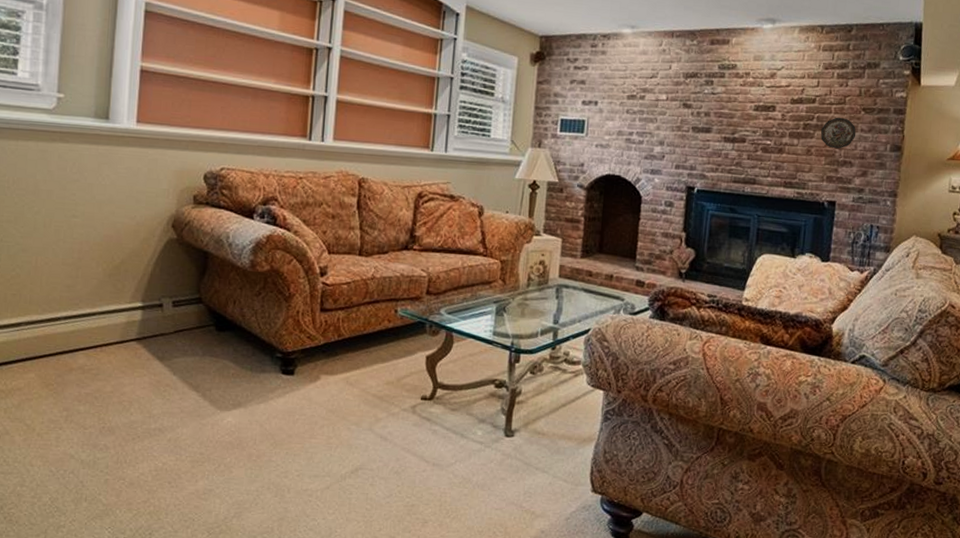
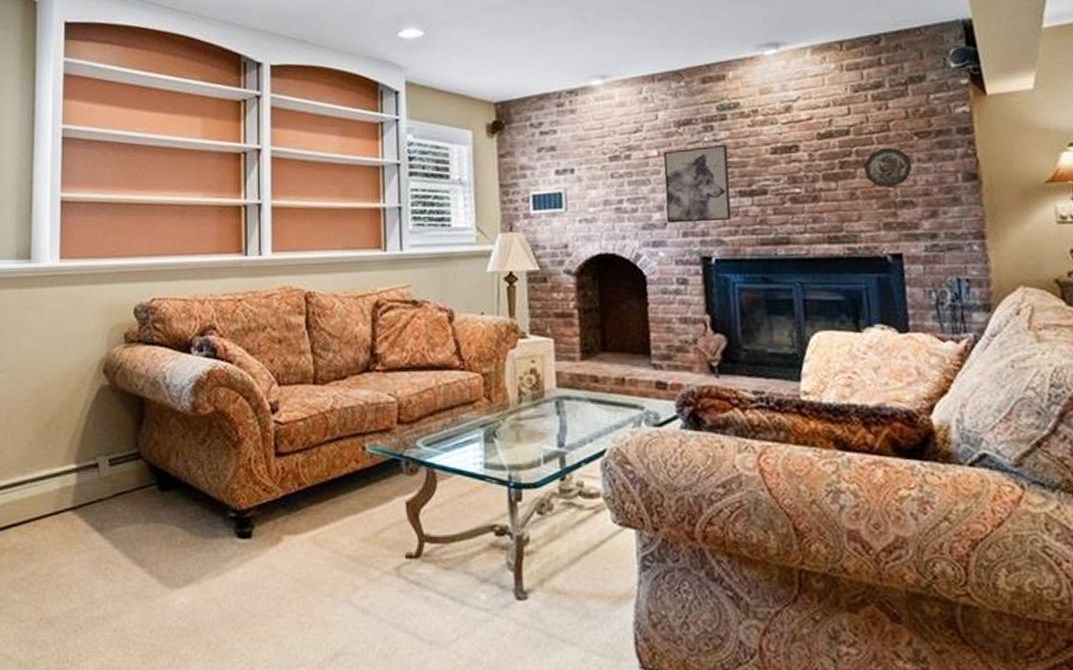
wall art: none [665,97,721,160] -> present [664,144,732,224]

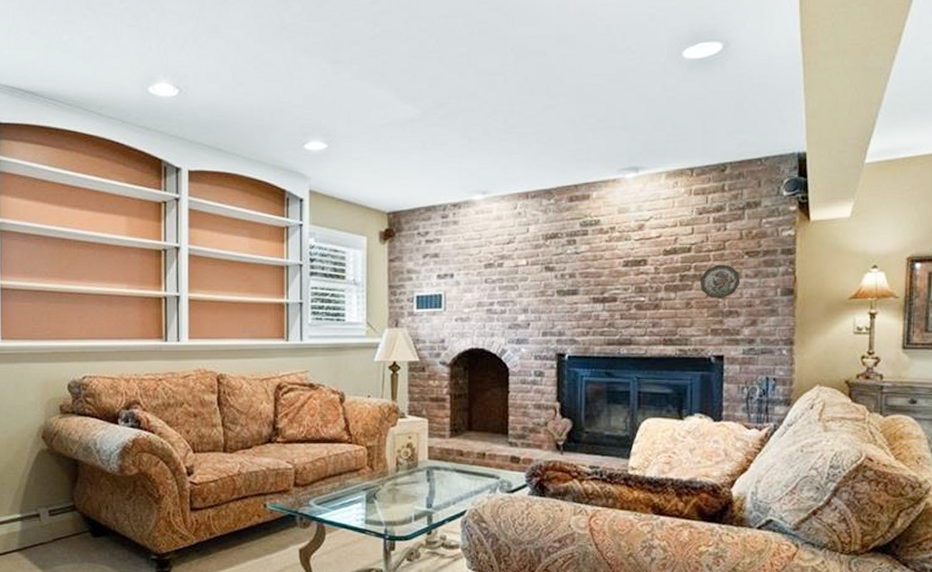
wall art: present [664,144,732,224] -> none [531,256,586,324]

